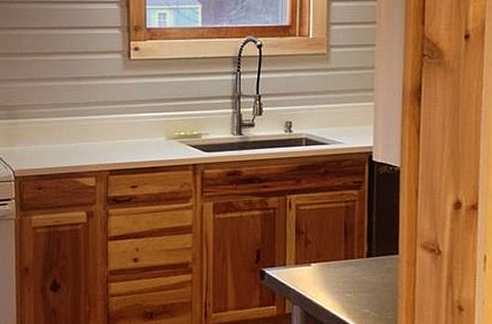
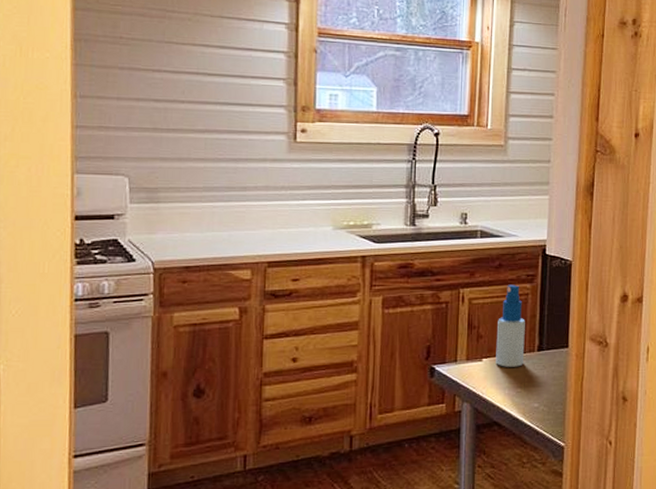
spray bottle: none [324,191,353,272] -> present [496,284,525,367]

